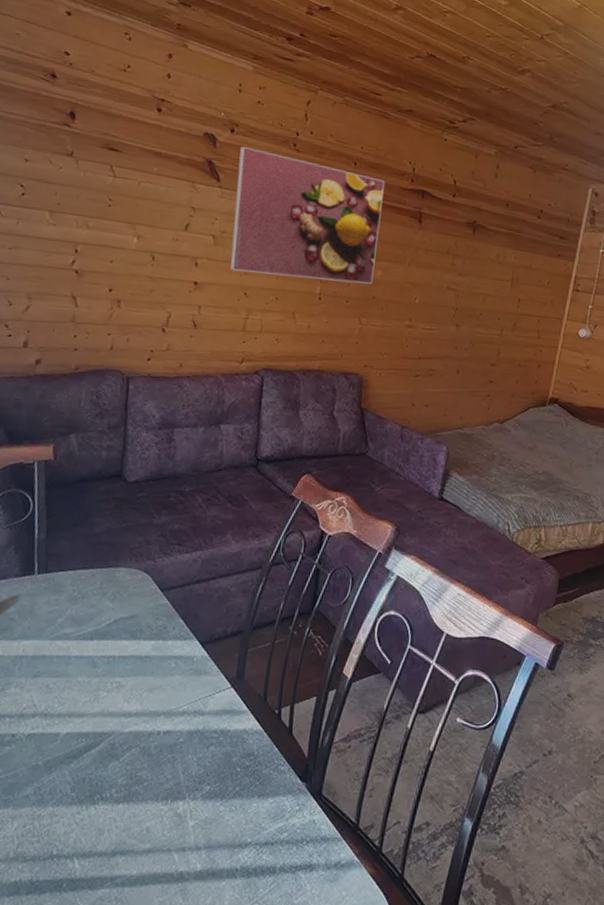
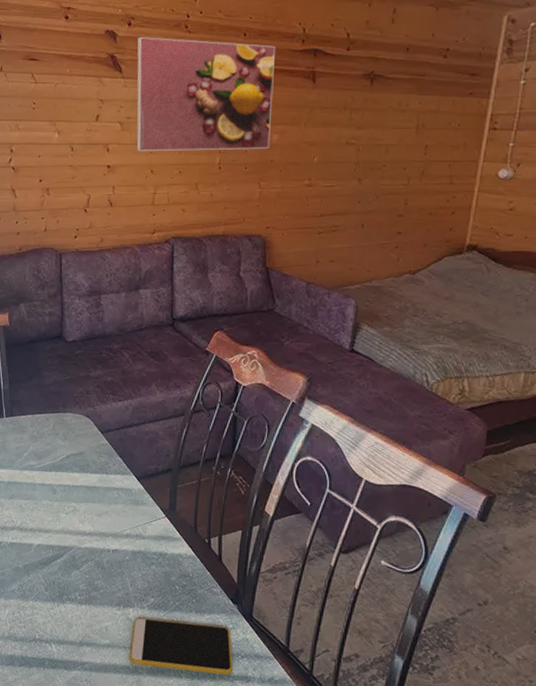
smartphone: none [173,810,297,871] -> present [129,618,233,676]

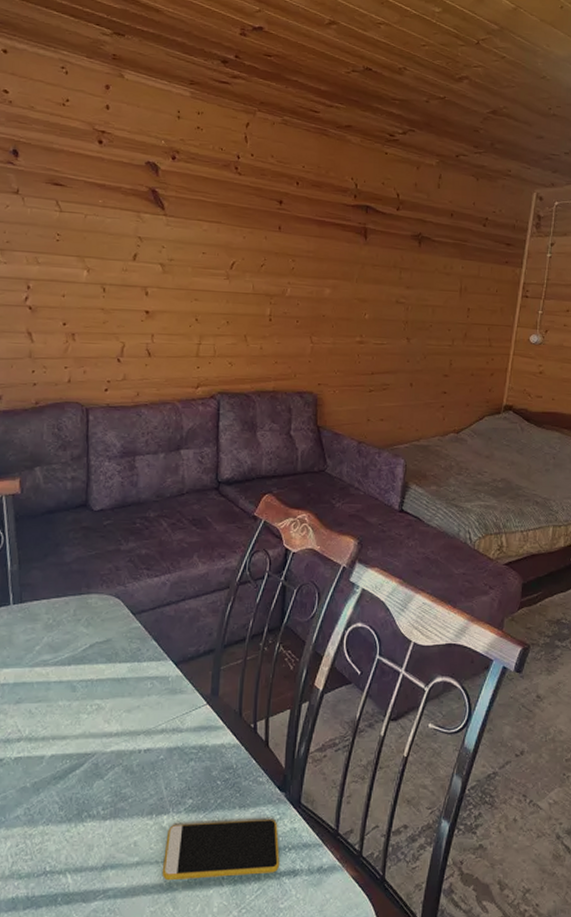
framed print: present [136,37,275,152] -> none [179,173,328,303]

